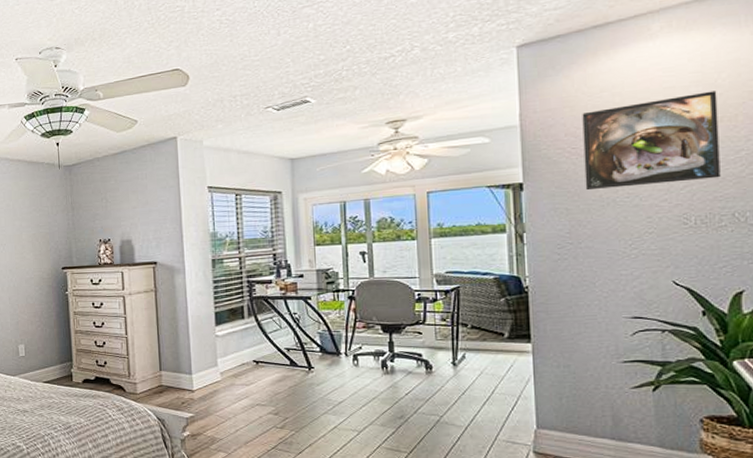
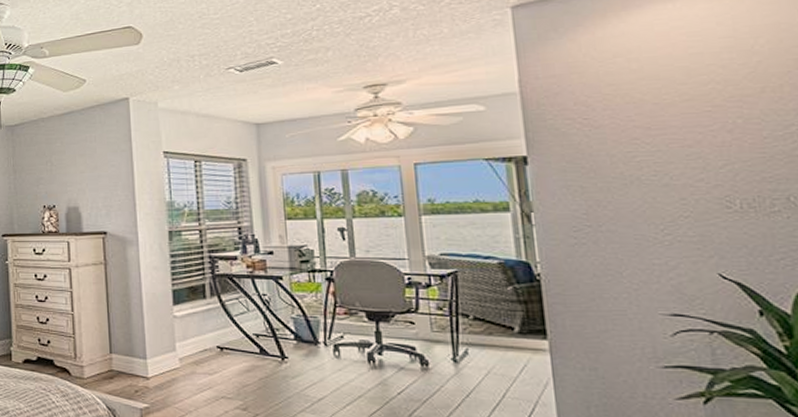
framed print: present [582,91,721,191] -> none [593,58,768,167]

